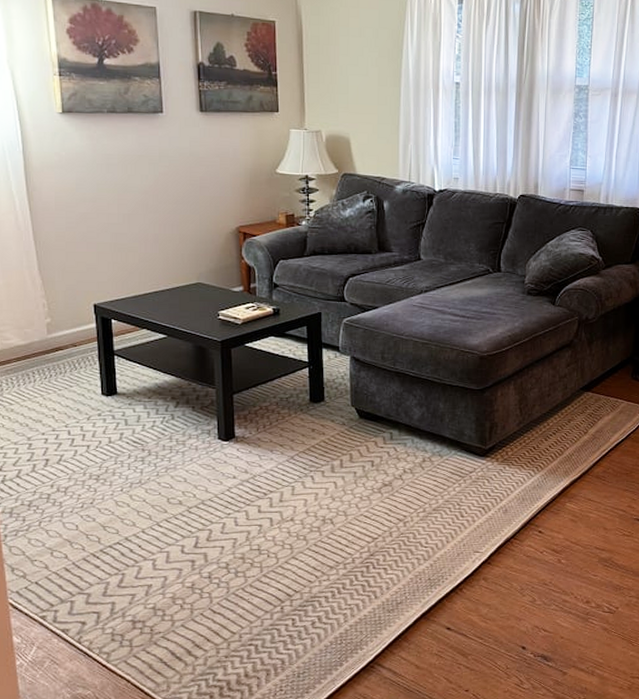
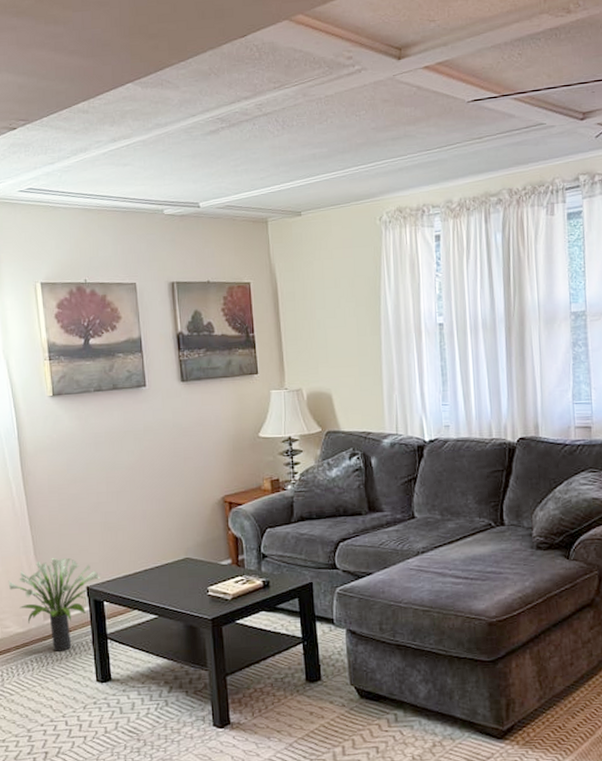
potted plant: none [9,274,109,365] -> present [8,557,101,652]

